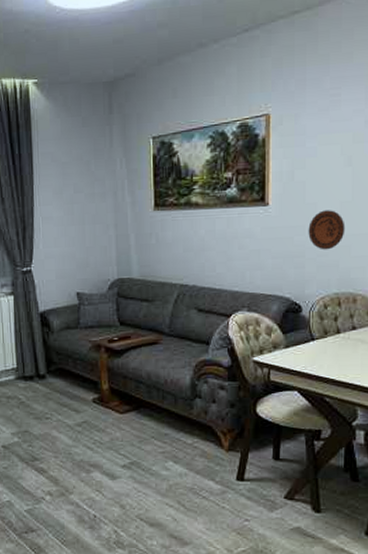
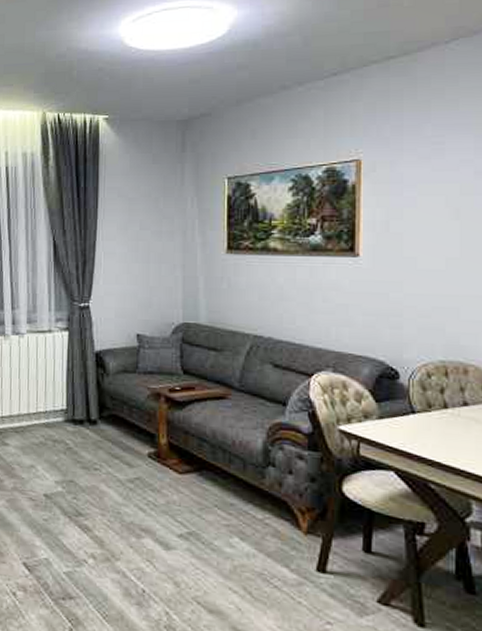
decorative plate: present [308,210,345,250] -> none [407,266,453,311]

